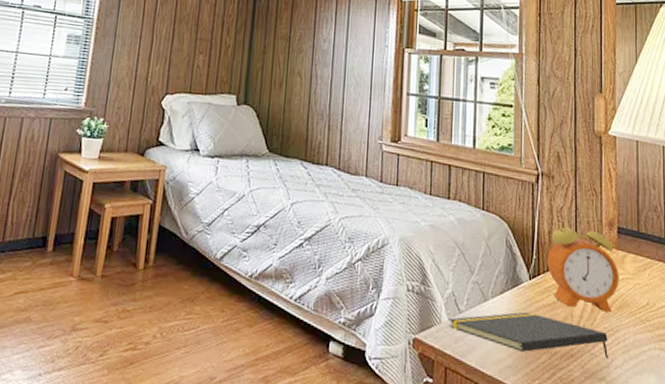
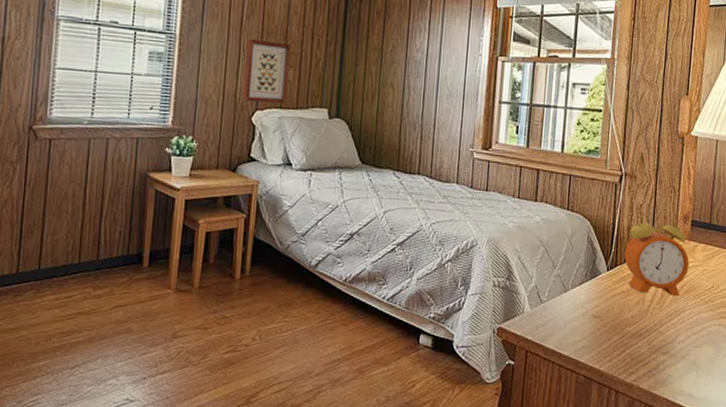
wall art: none [154,24,201,88] -> present [243,38,291,103]
notepad: present [448,311,609,359] -> none [530,299,674,336]

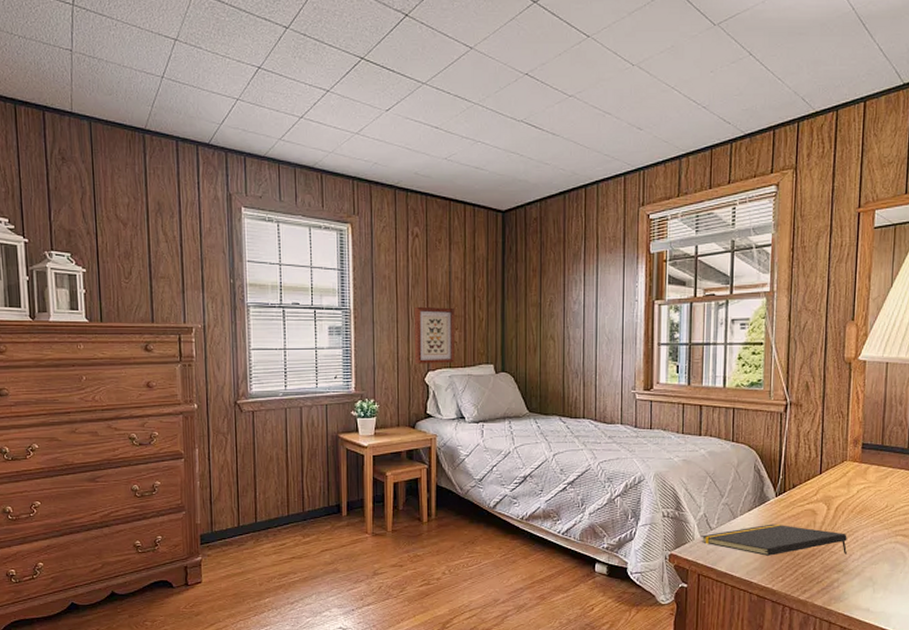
notepad: none [530,299,674,336] -> present [701,524,848,556]
alarm clock: present [624,211,689,296] -> none [793,438,861,516]

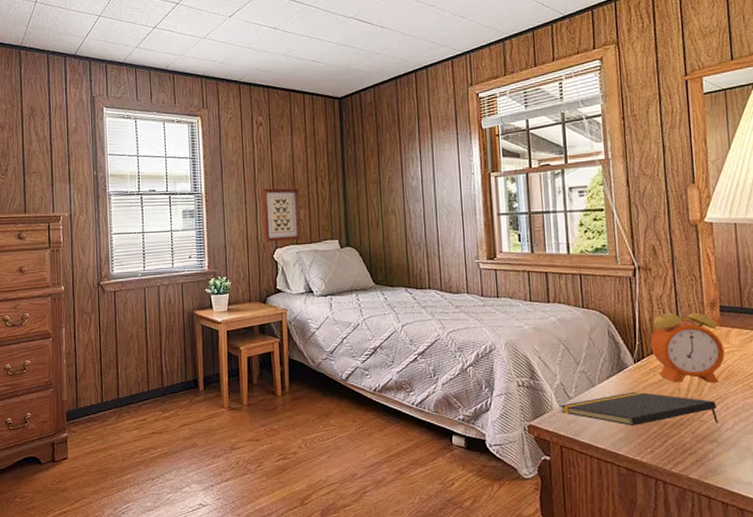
alarm clock: none [793,438,861,516] -> present [650,301,725,383]

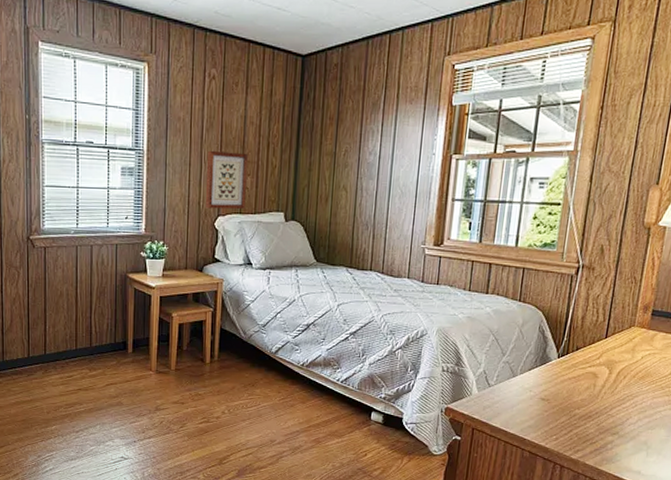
notepad: present [559,391,719,426] -> none [478,384,626,418]
alarm clock: present [650,301,725,383] -> none [577,302,647,381]

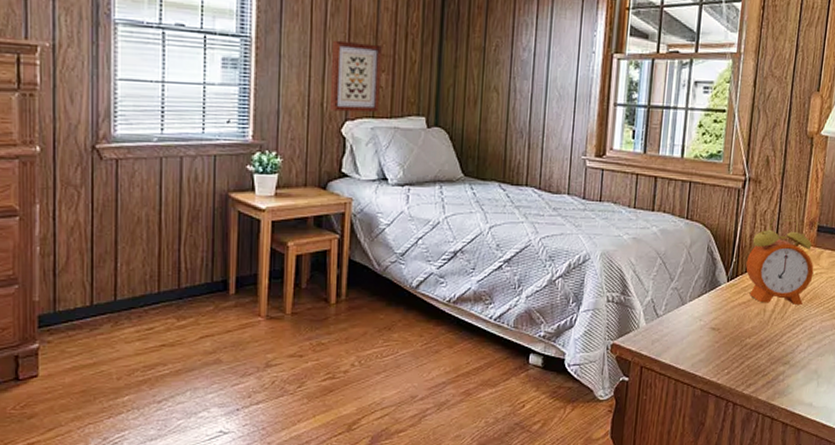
alarm clock: none [577,302,647,381] -> present [746,218,814,304]

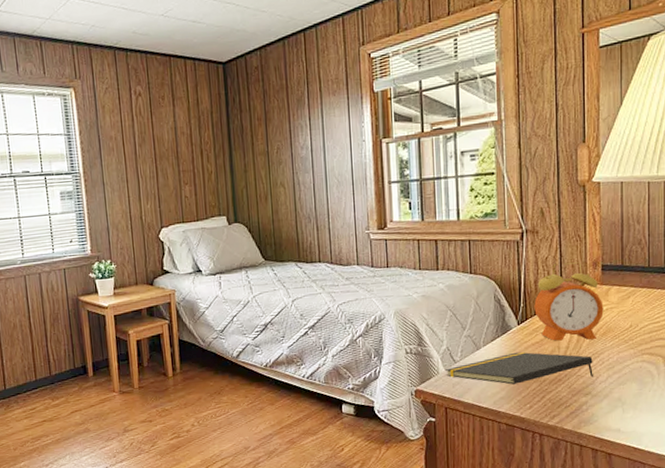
wall art: present [330,40,382,113] -> none [143,163,187,222]
notepad: none [646,311,796,346] -> present [445,352,594,385]

